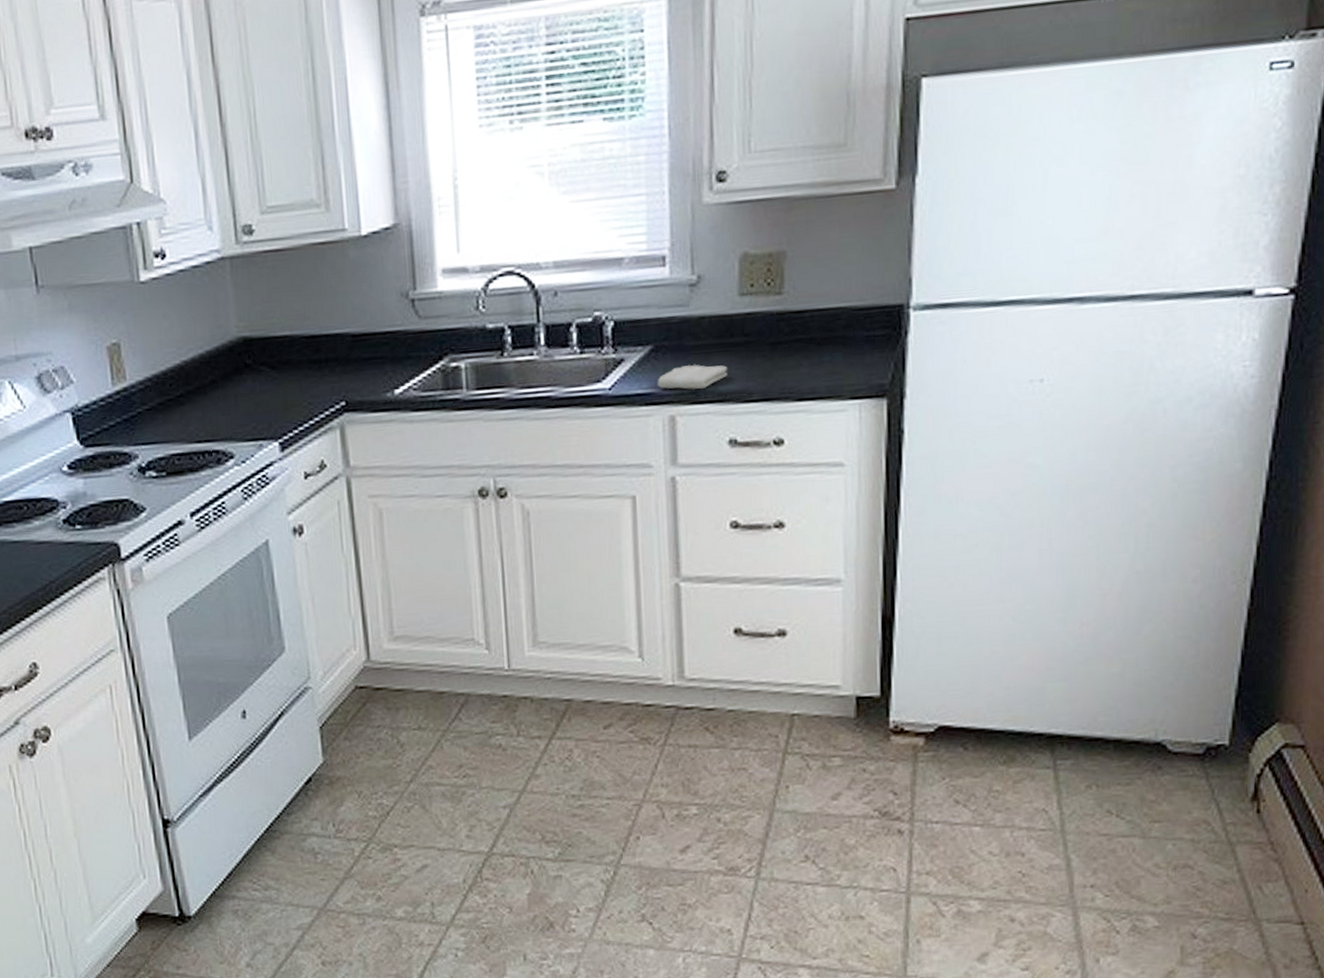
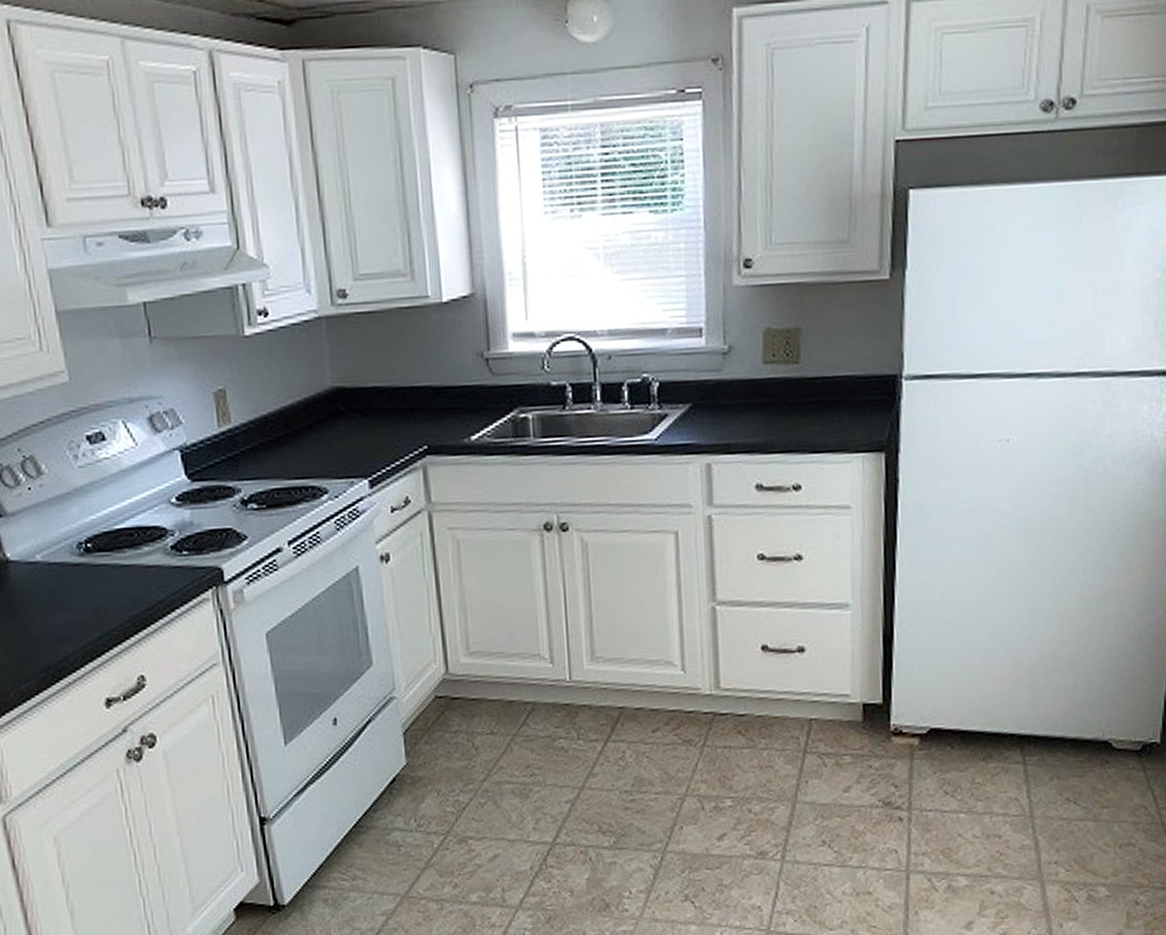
washcloth: present [657,365,728,390] -> none [695,421,755,442]

